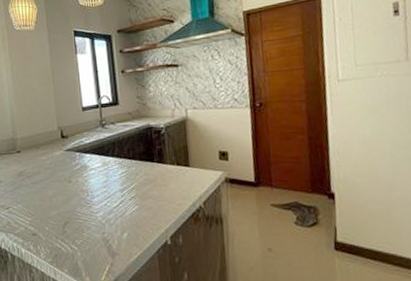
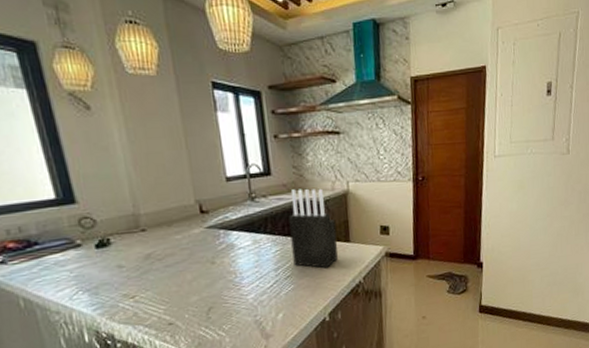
knife block: none [133,116,178,191] -> present [288,188,338,268]

